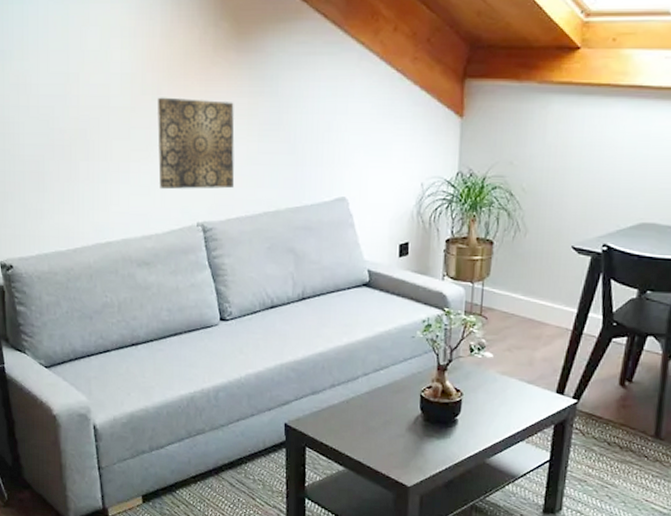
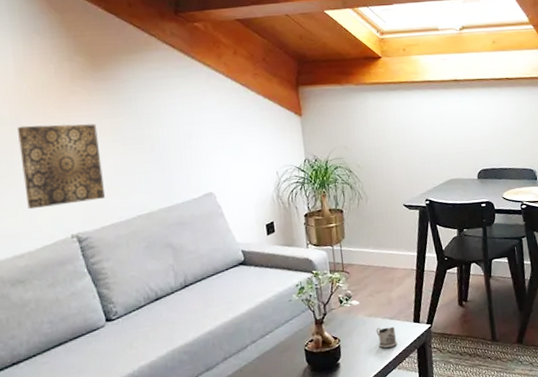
tea glass holder: none [507,389,531,416] -> present [376,326,397,348]

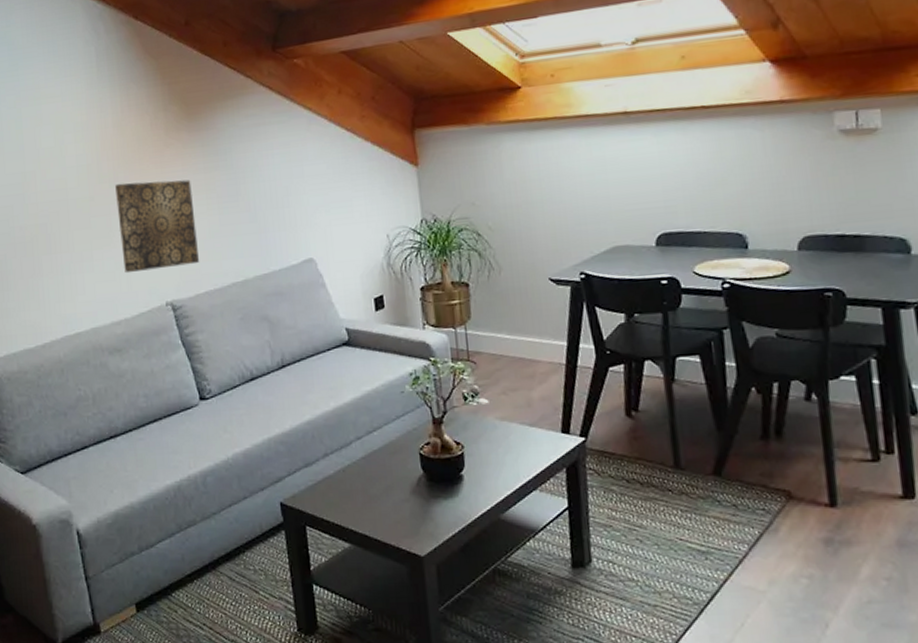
tea glass holder: present [376,326,397,348] -> none [510,435,539,462]

